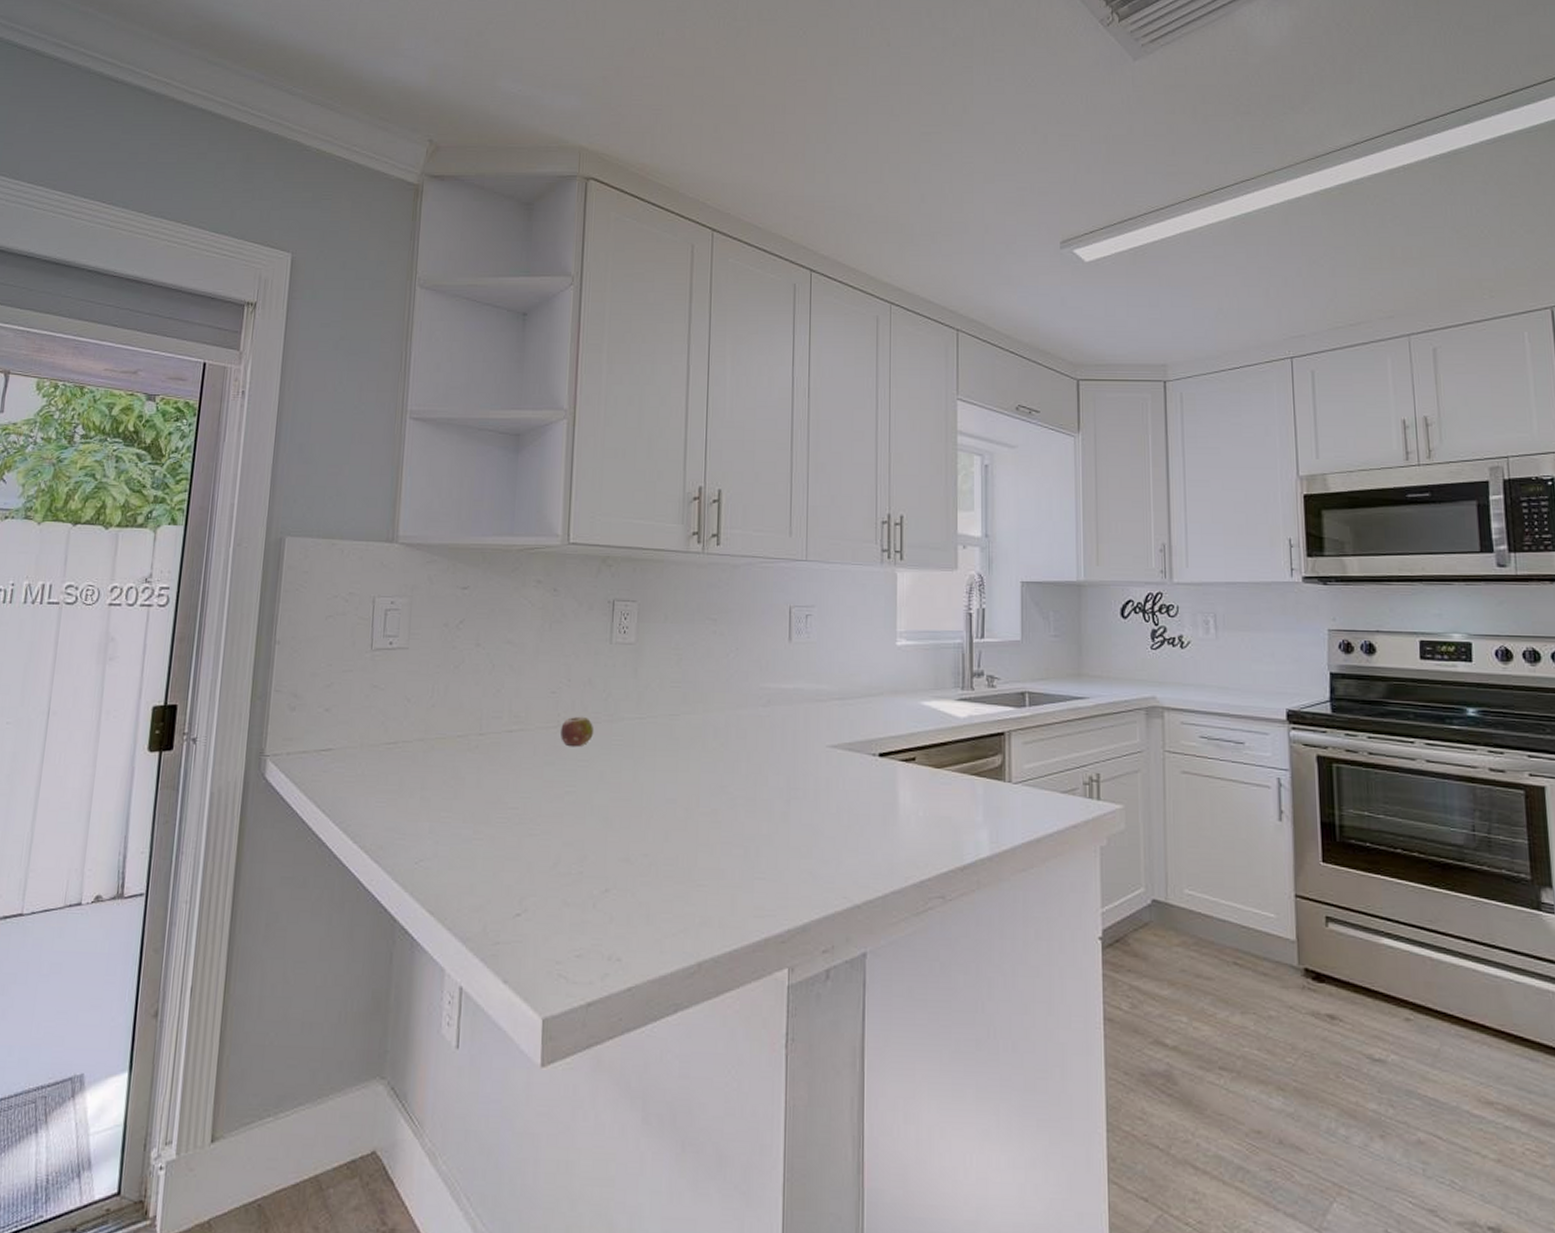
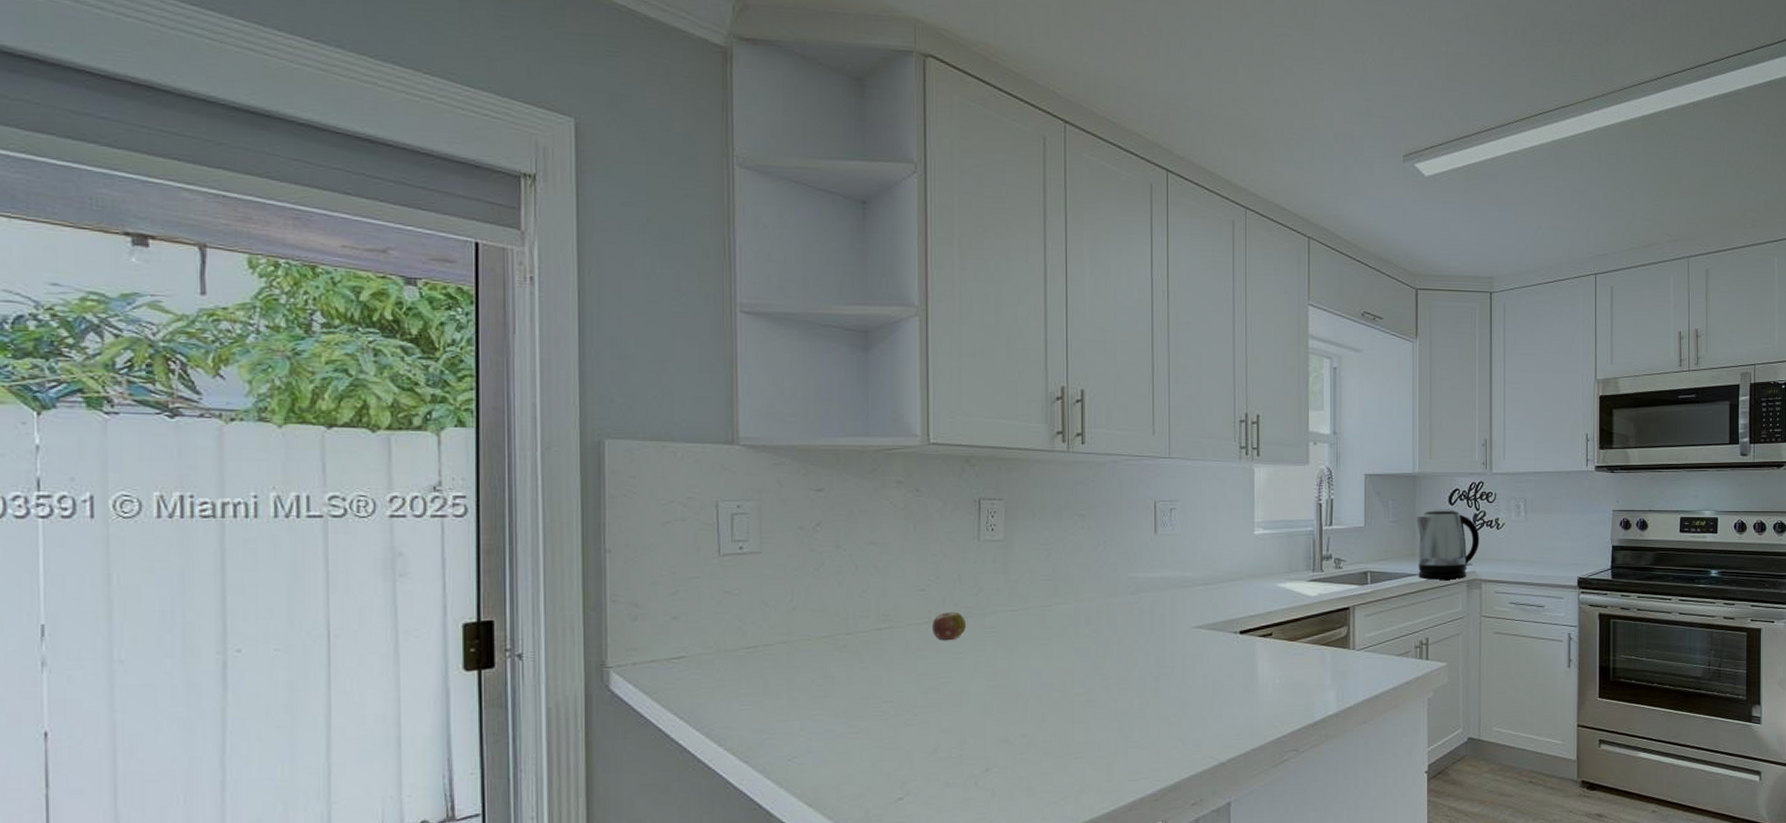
kettle: none [1083,623,1160,706] -> present [1417,509,1480,580]

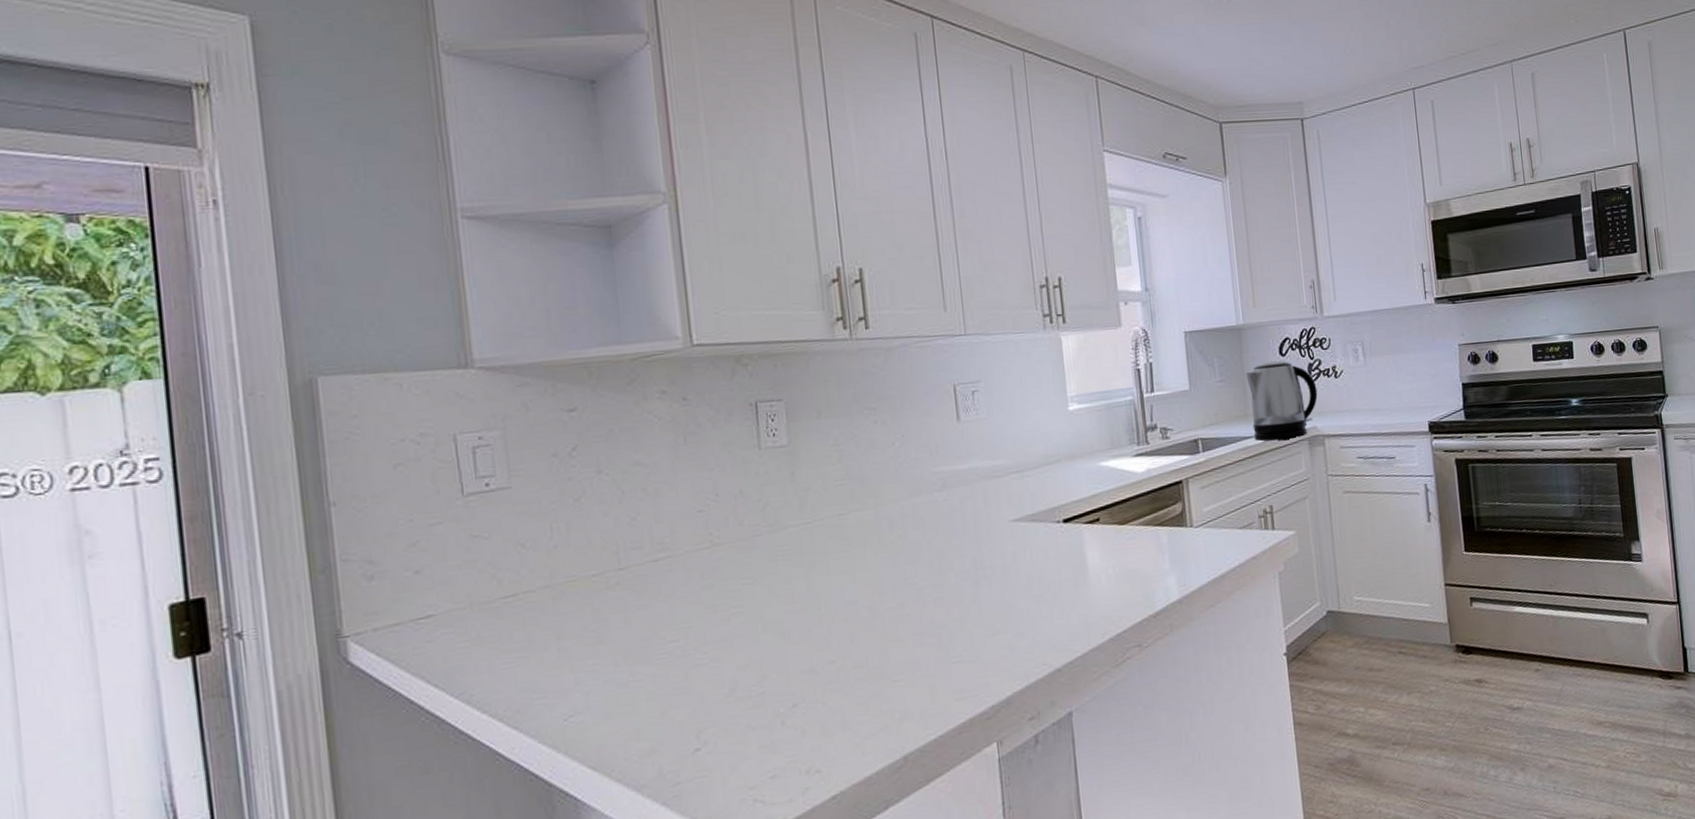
fruit: present [933,611,967,641] -> none [715,531,755,566]

